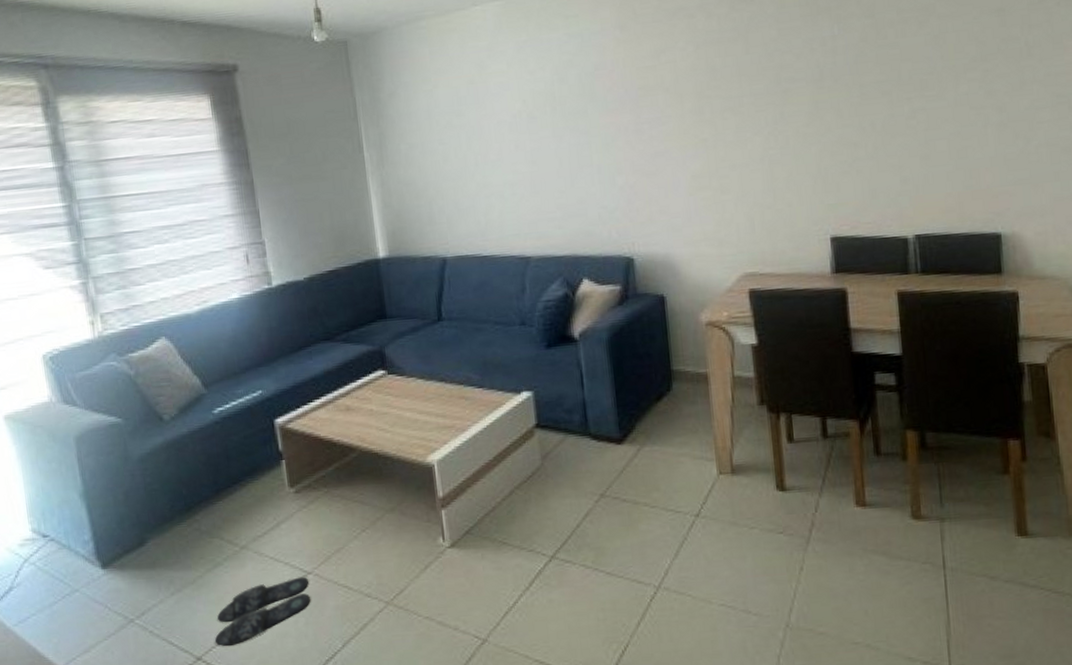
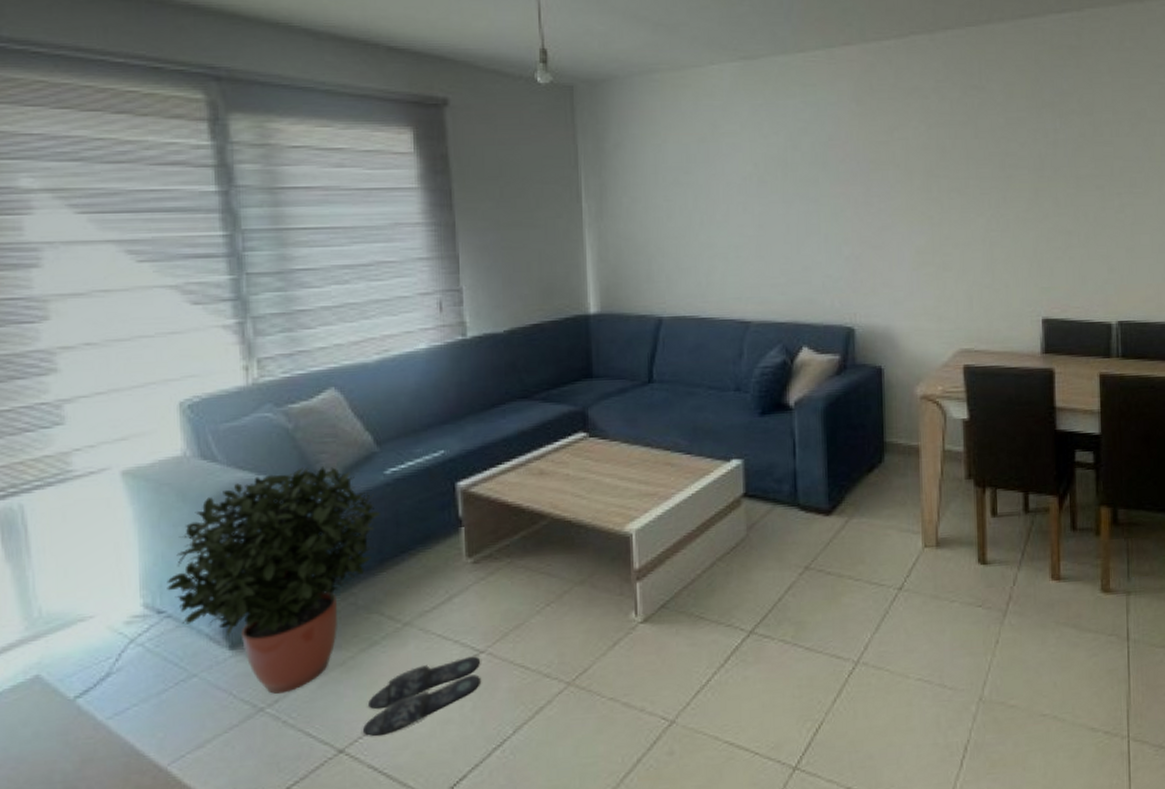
potted plant: none [47,408,214,607] -> present [167,466,382,694]

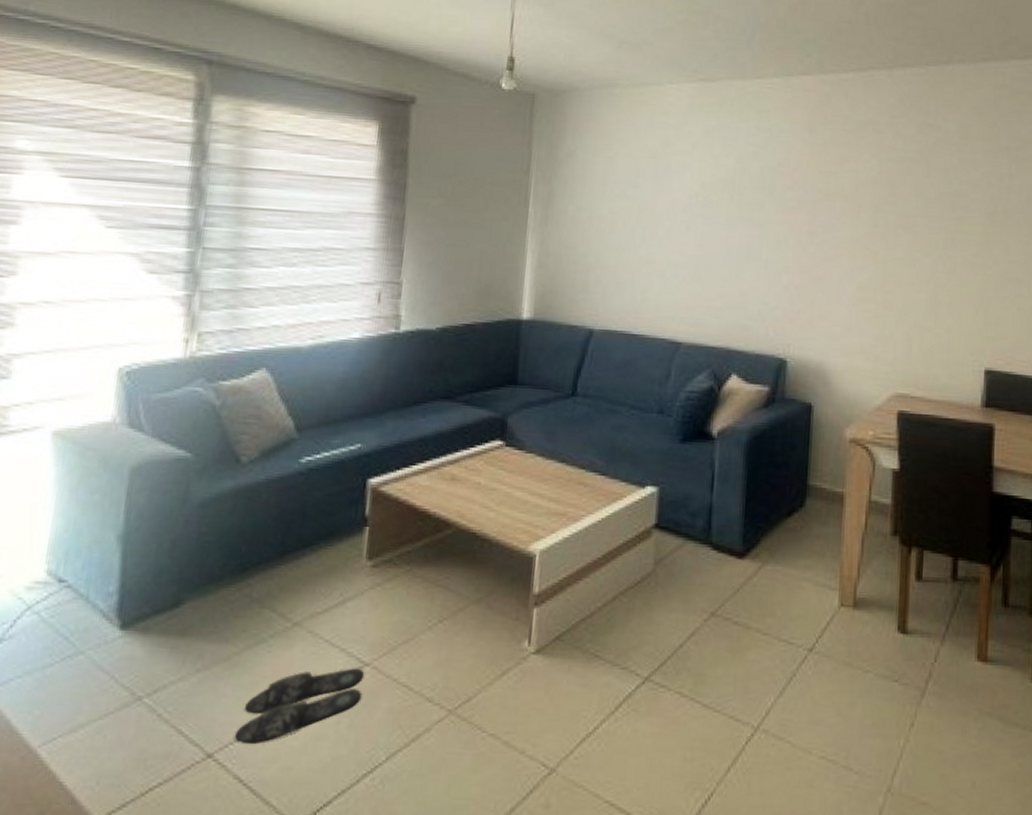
potted plant: present [167,466,382,694] -> none [72,446,290,683]

